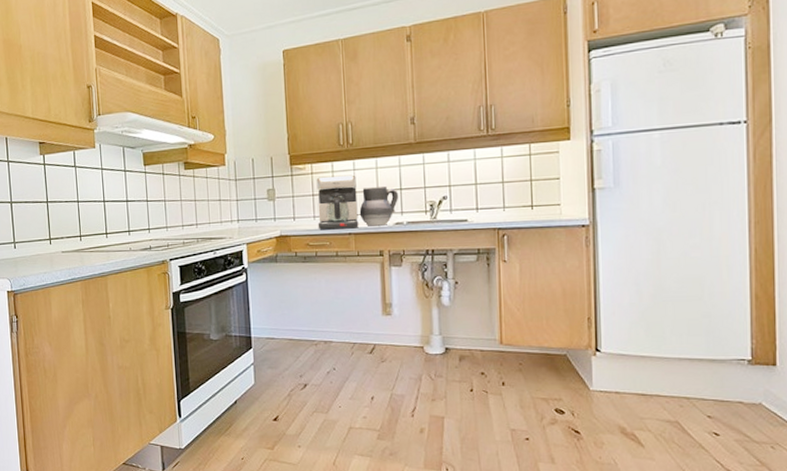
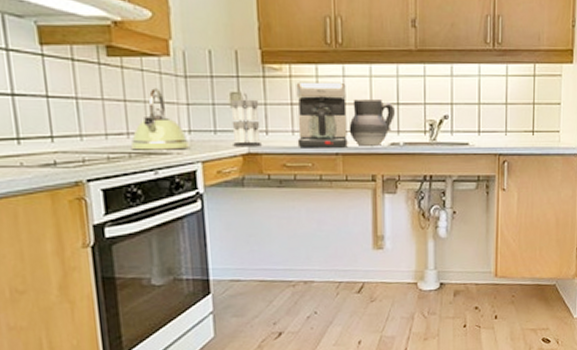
kettle: none [198,190,239,237] -> present [130,88,191,150]
spice rack: none [267,188,290,231] -> present [230,92,261,147]

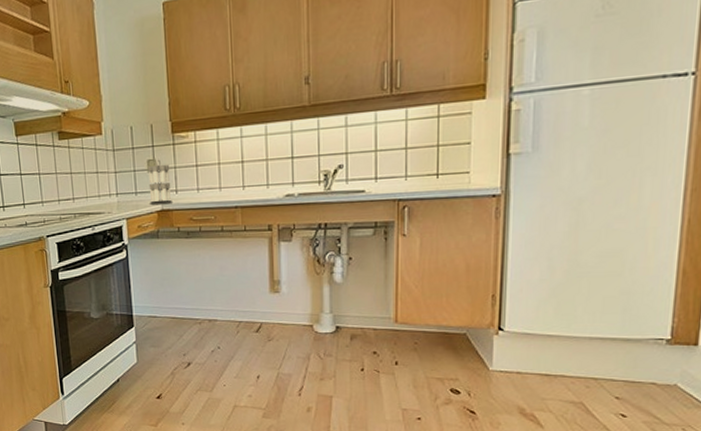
kettle: present [130,88,191,150] -> none [75,161,118,212]
coffee maker: present [296,81,348,148] -> none [200,142,246,203]
ceramic jug: present [349,98,396,146] -> none [246,154,290,199]

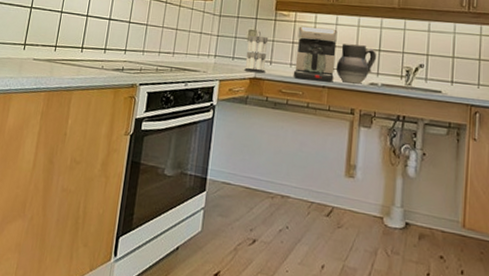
coffee maker: none [200,142,246,203] -> present [293,26,338,82]
ceramic jug: none [246,154,290,199] -> present [336,44,377,84]

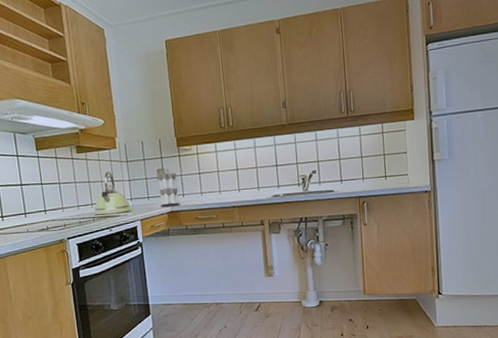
kettle: none [173,22,214,70] -> present [94,171,132,216]
coffee maker: present [293,26,338,82] -> none [202,154,241,205]
ceramic jug: present [336,44,377,84] -> none [241,163,276,200]

